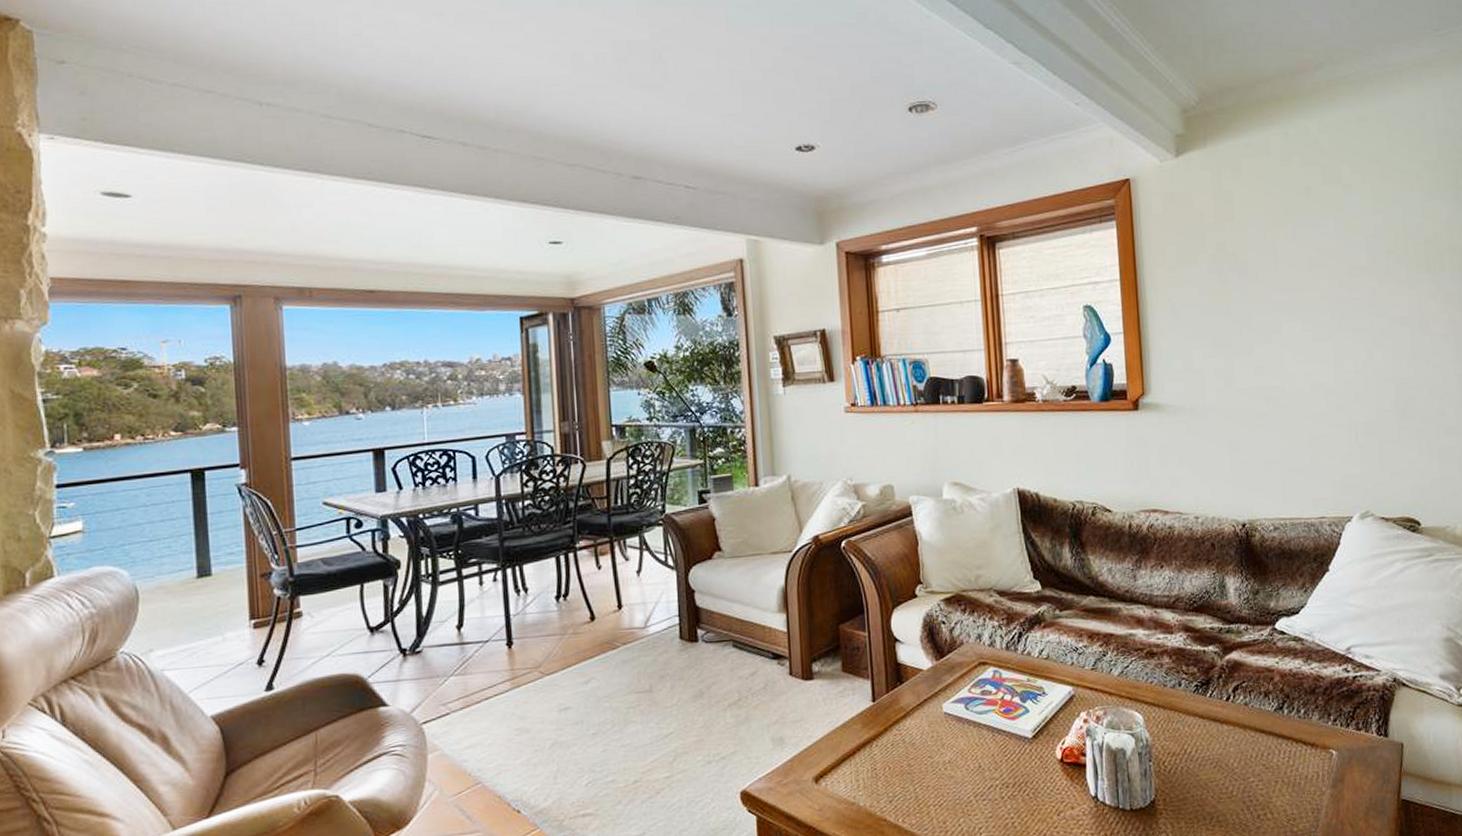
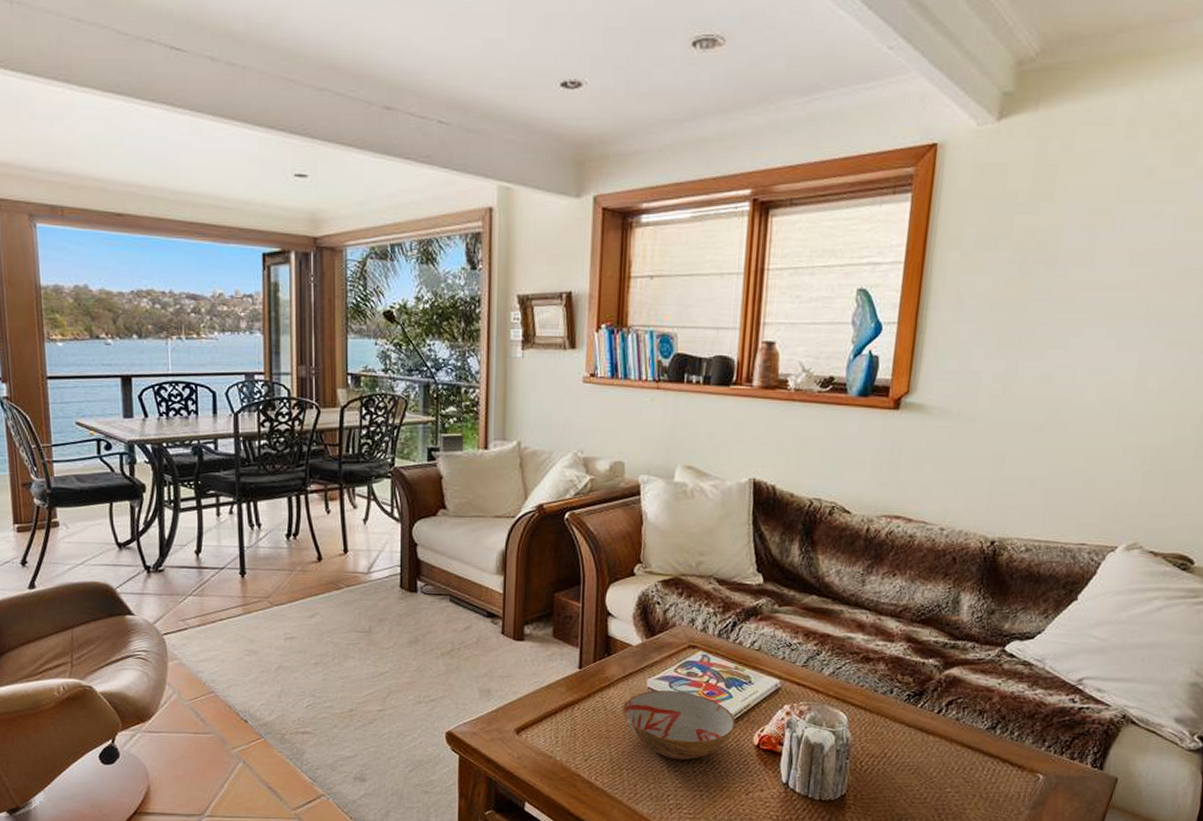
bowl: none [922,712,1037,788] -> present [622,690,736,761]

